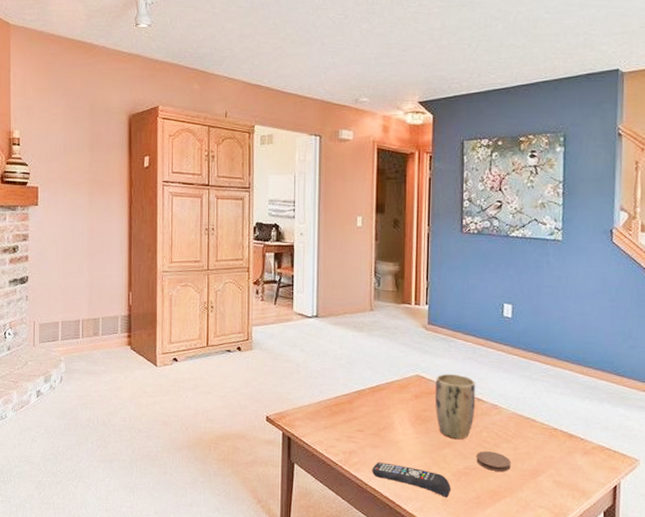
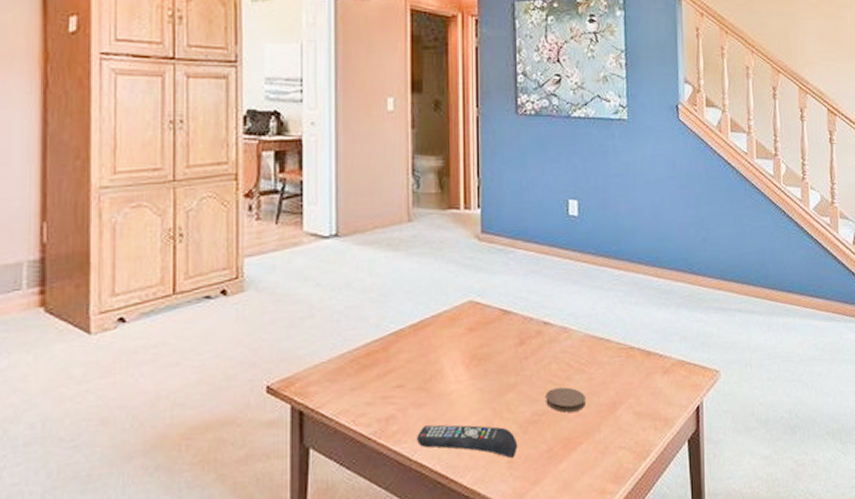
plant pot: present [434,373,476,440] -> none [492,293,542,380]

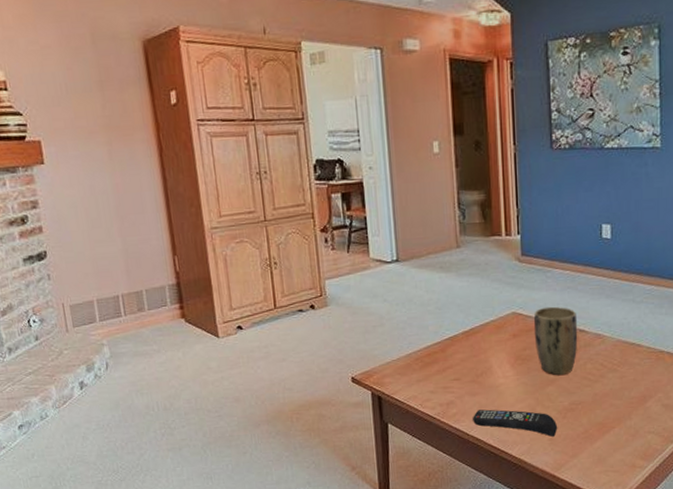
plant pot: none [492,293,542,380] -> present [533,306,578,376]
coaster: present [546,387,585,413] -> none [582,383,618,404]

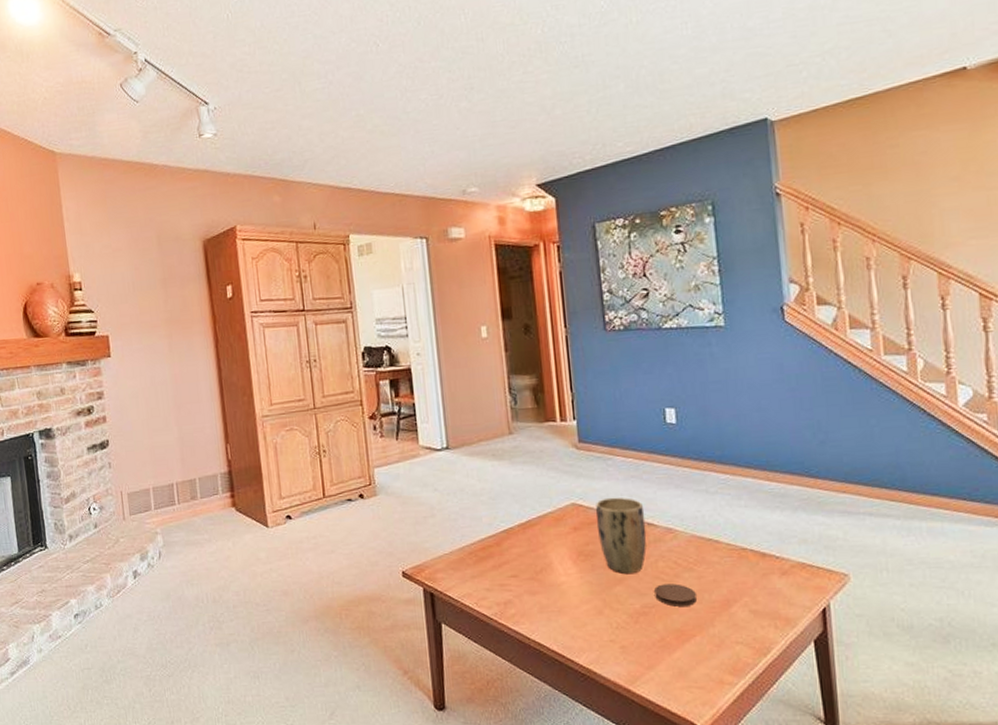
remote control: present [473,409,558,437] -> none [533,610,630,644]
coaster: none [582,383,618,404] -> present [654,583,697,608]

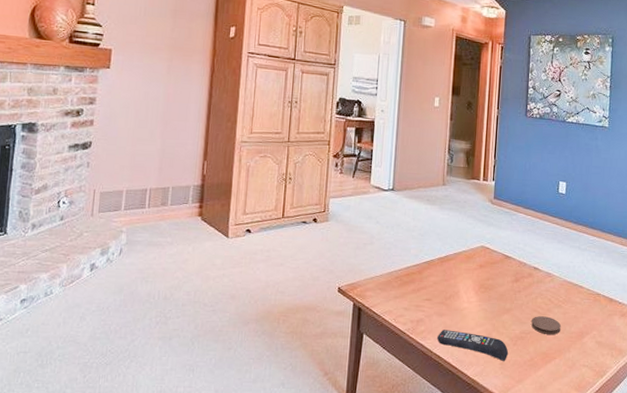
remote control: none [533,610,630,644] -> present [437,330,509,361]
plant pot: present [595,497,647,575] -> none [497,244,534,306]

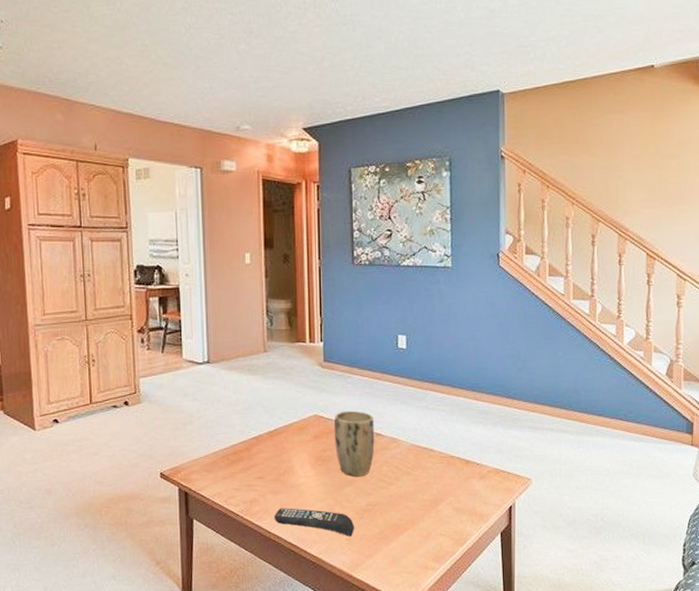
plant pot: none [497,244,534,306] -> present [333,410,375,477]
coaster: present [531,316,561,336] -> none [378,485,411,505]

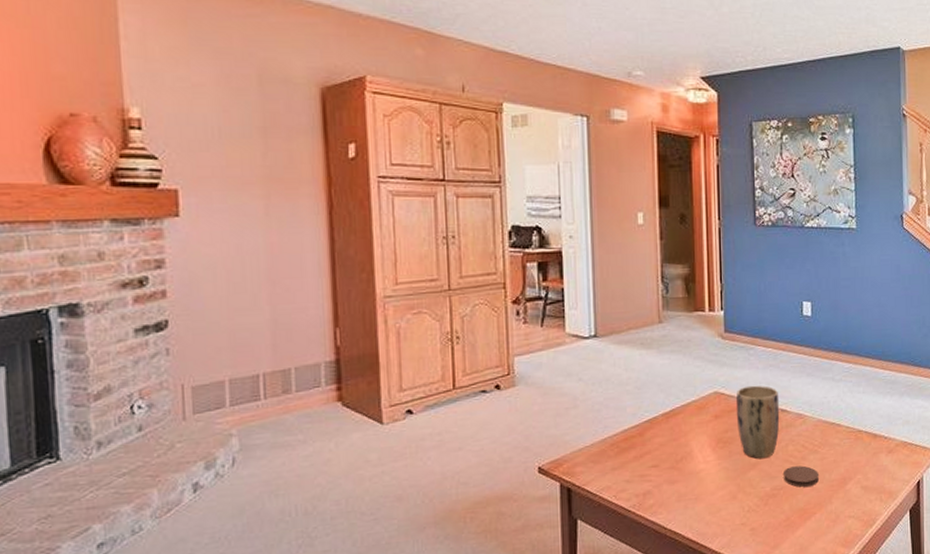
remote control: present [275,508,355,536] -> none [671,498,760,526]
coaster: none [378,485,411,505] -> present [784,465,819,488]

